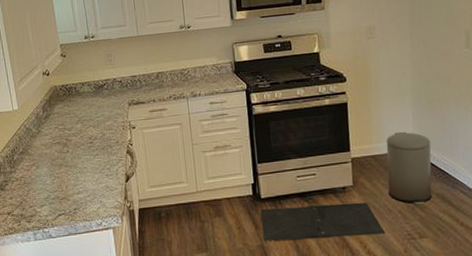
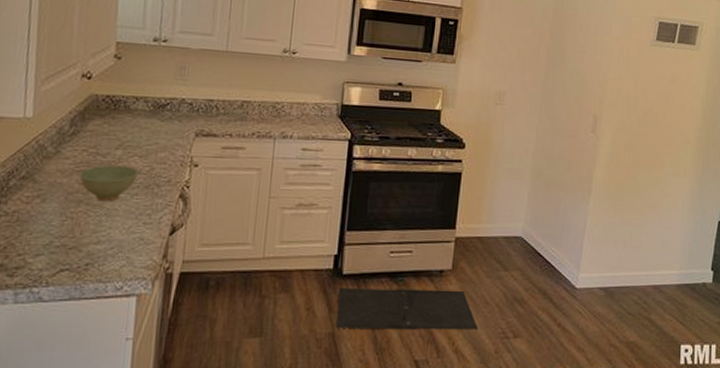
bowl: none [56,135,95,163] -> present [78,165,139,202]
pedal bin: present [386,131,433,205] -> none [489,213,542,299]

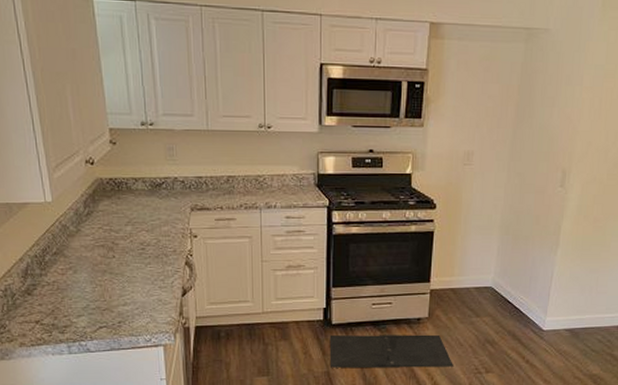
bowl: present [78,165,139,202] -> none [99,240,148,271]

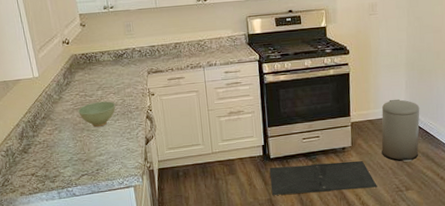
bowl: none [99,240,148,271] -> present [77,101,116,128]
pedal bin: none [462,266,511,341] -> present [381,99,420,163]

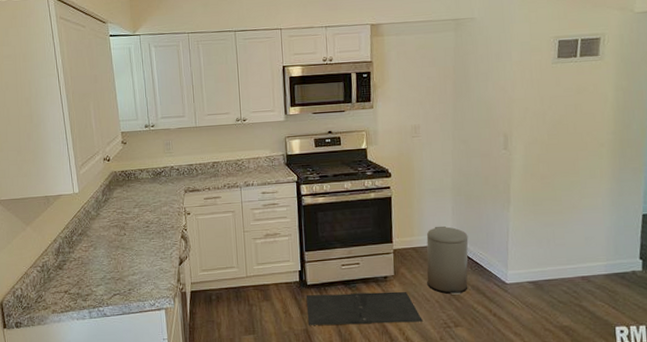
bowl: present [77,101,116,128] -> none [113,219,152,246]

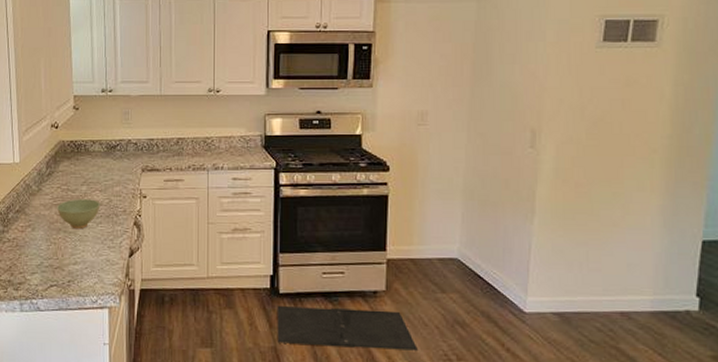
bowl: none [113,219,152,246] -> present [56,199,101,230]
pedal bin: present [426,225,469,296] -> none [426,235,480,322]

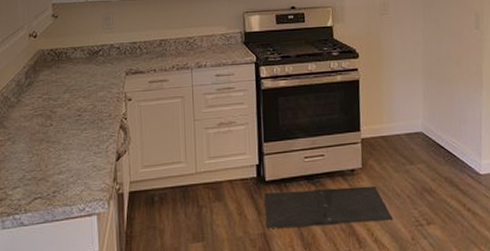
bowl: present [56,199,101,230] -> none [37,106,85,138]

